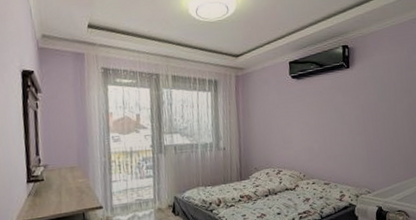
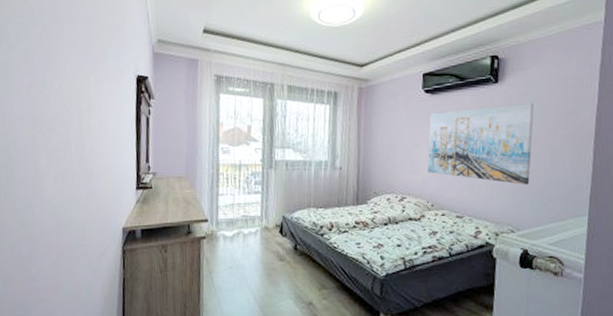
wall art: none [297,84,379,153] -> present [427,103,535,186]

